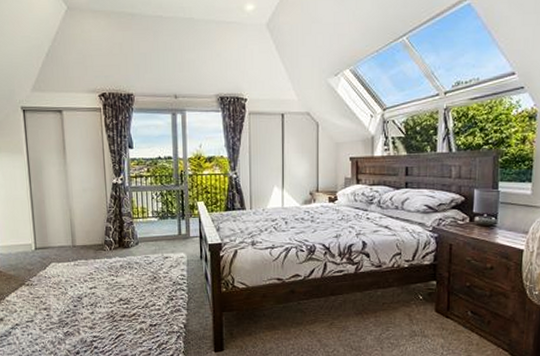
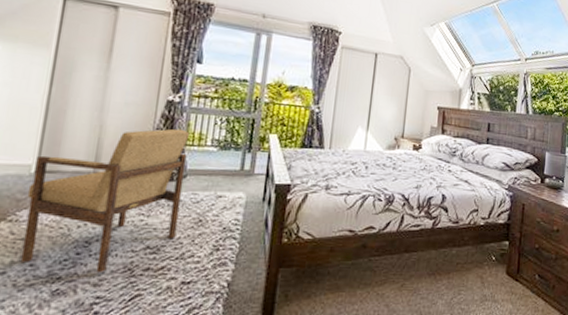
armchair: none [33,205,139,320] -> present [20,128,190,274]

